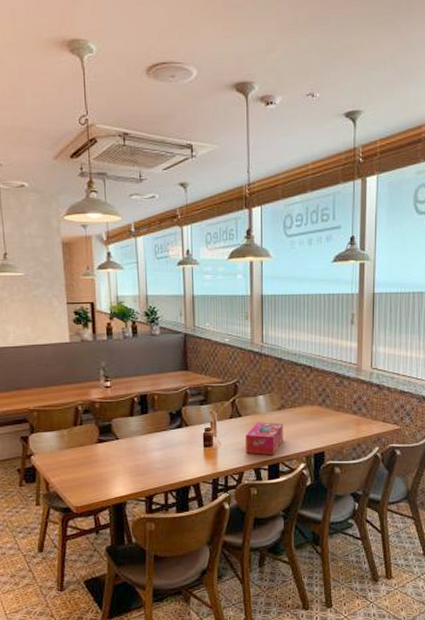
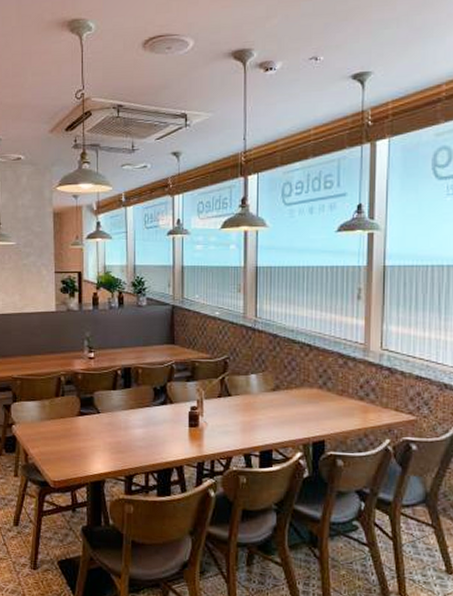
tissue box: present [246,422,283,456] -> none [235,403,277,441]

